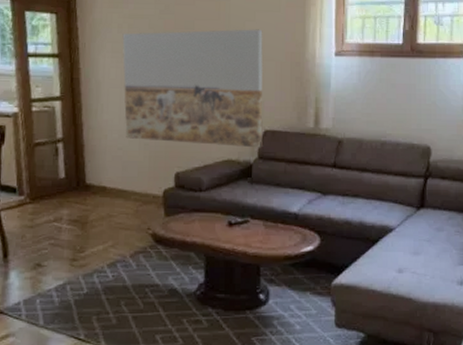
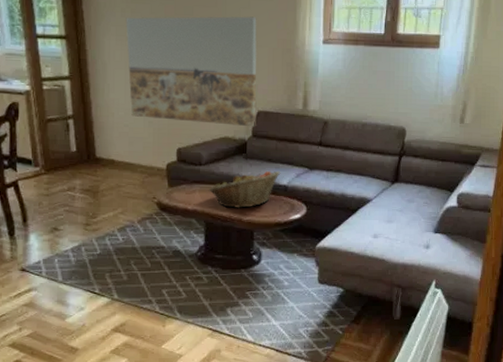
fruit basket: none [209,196,290,241] -> present [208,170,281,209]

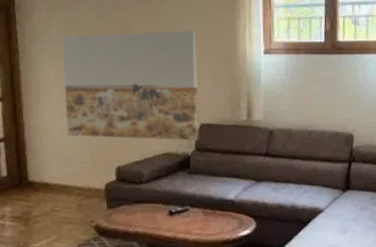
fruit basket: present [208,170,281,209] -> none [150,185,227,228]

